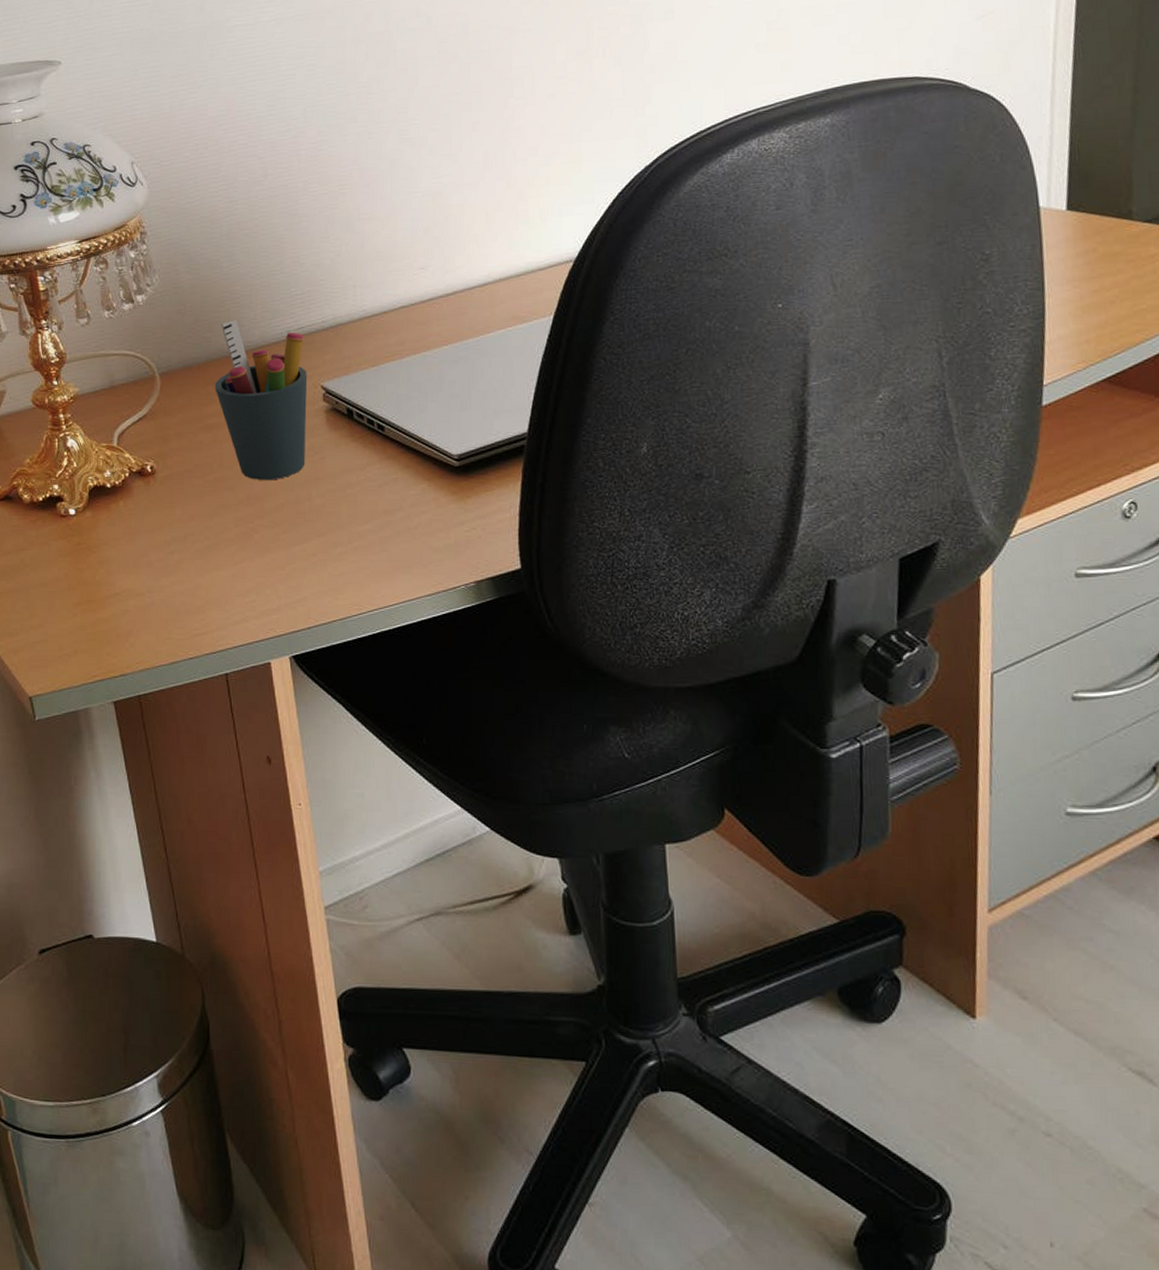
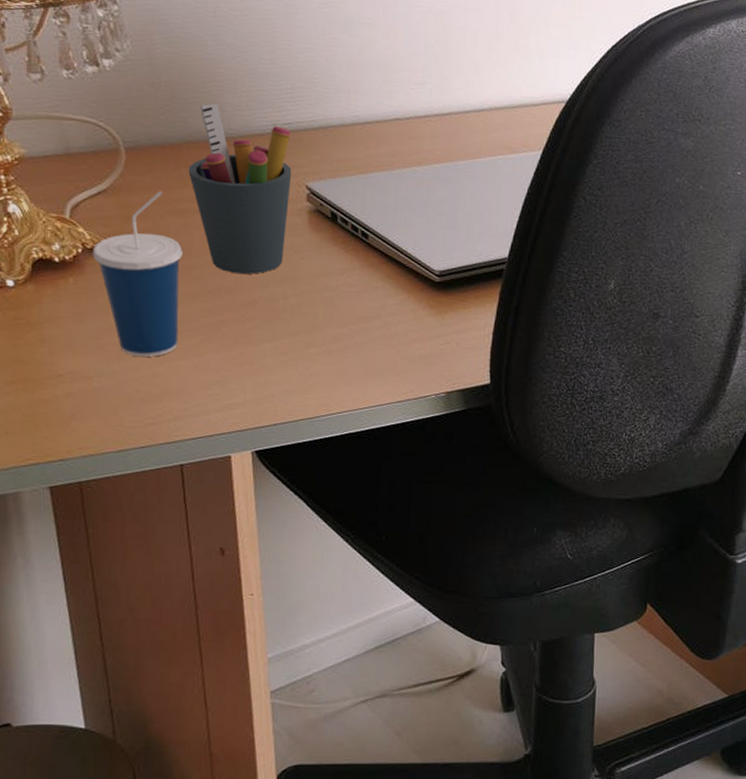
cup: none [138,409,216,570] -> present [93,190,183,357]

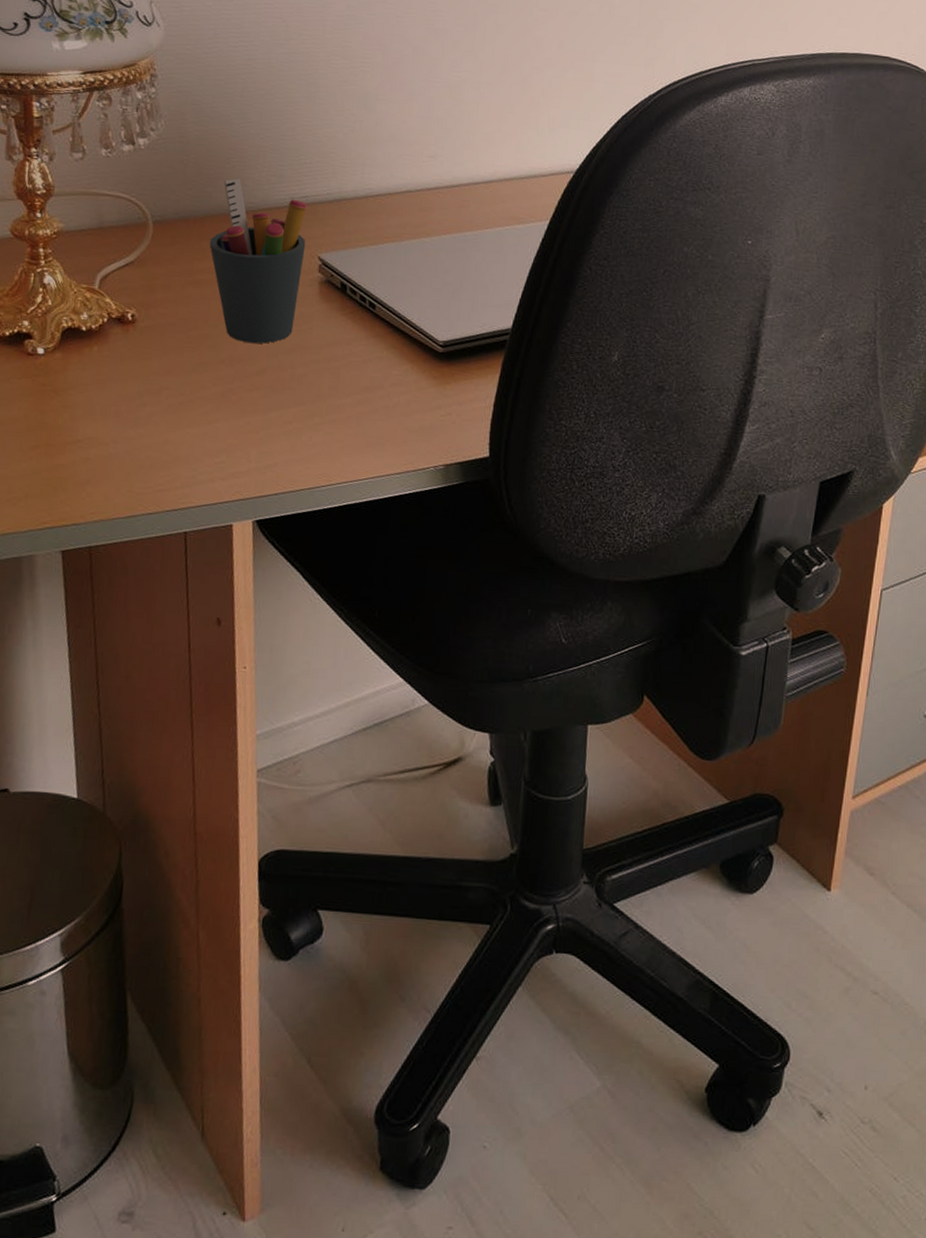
cup: present [93,190,183,357] -> none [117,262,200,424]

